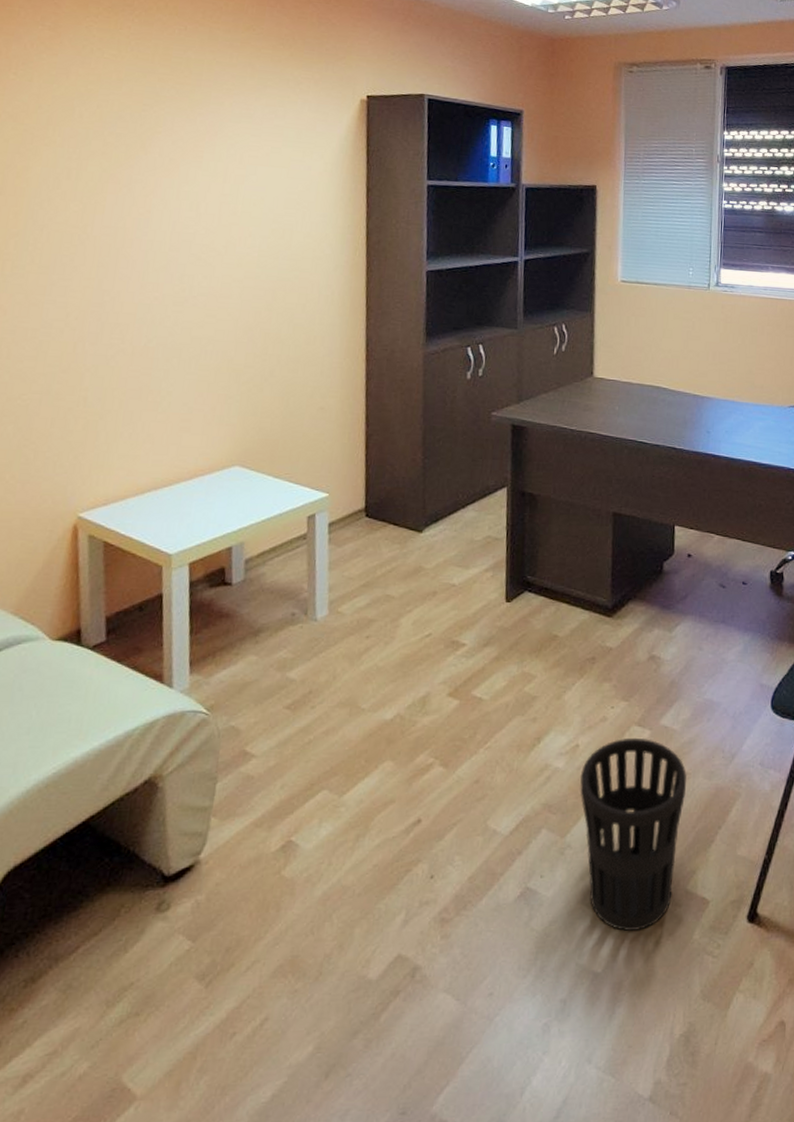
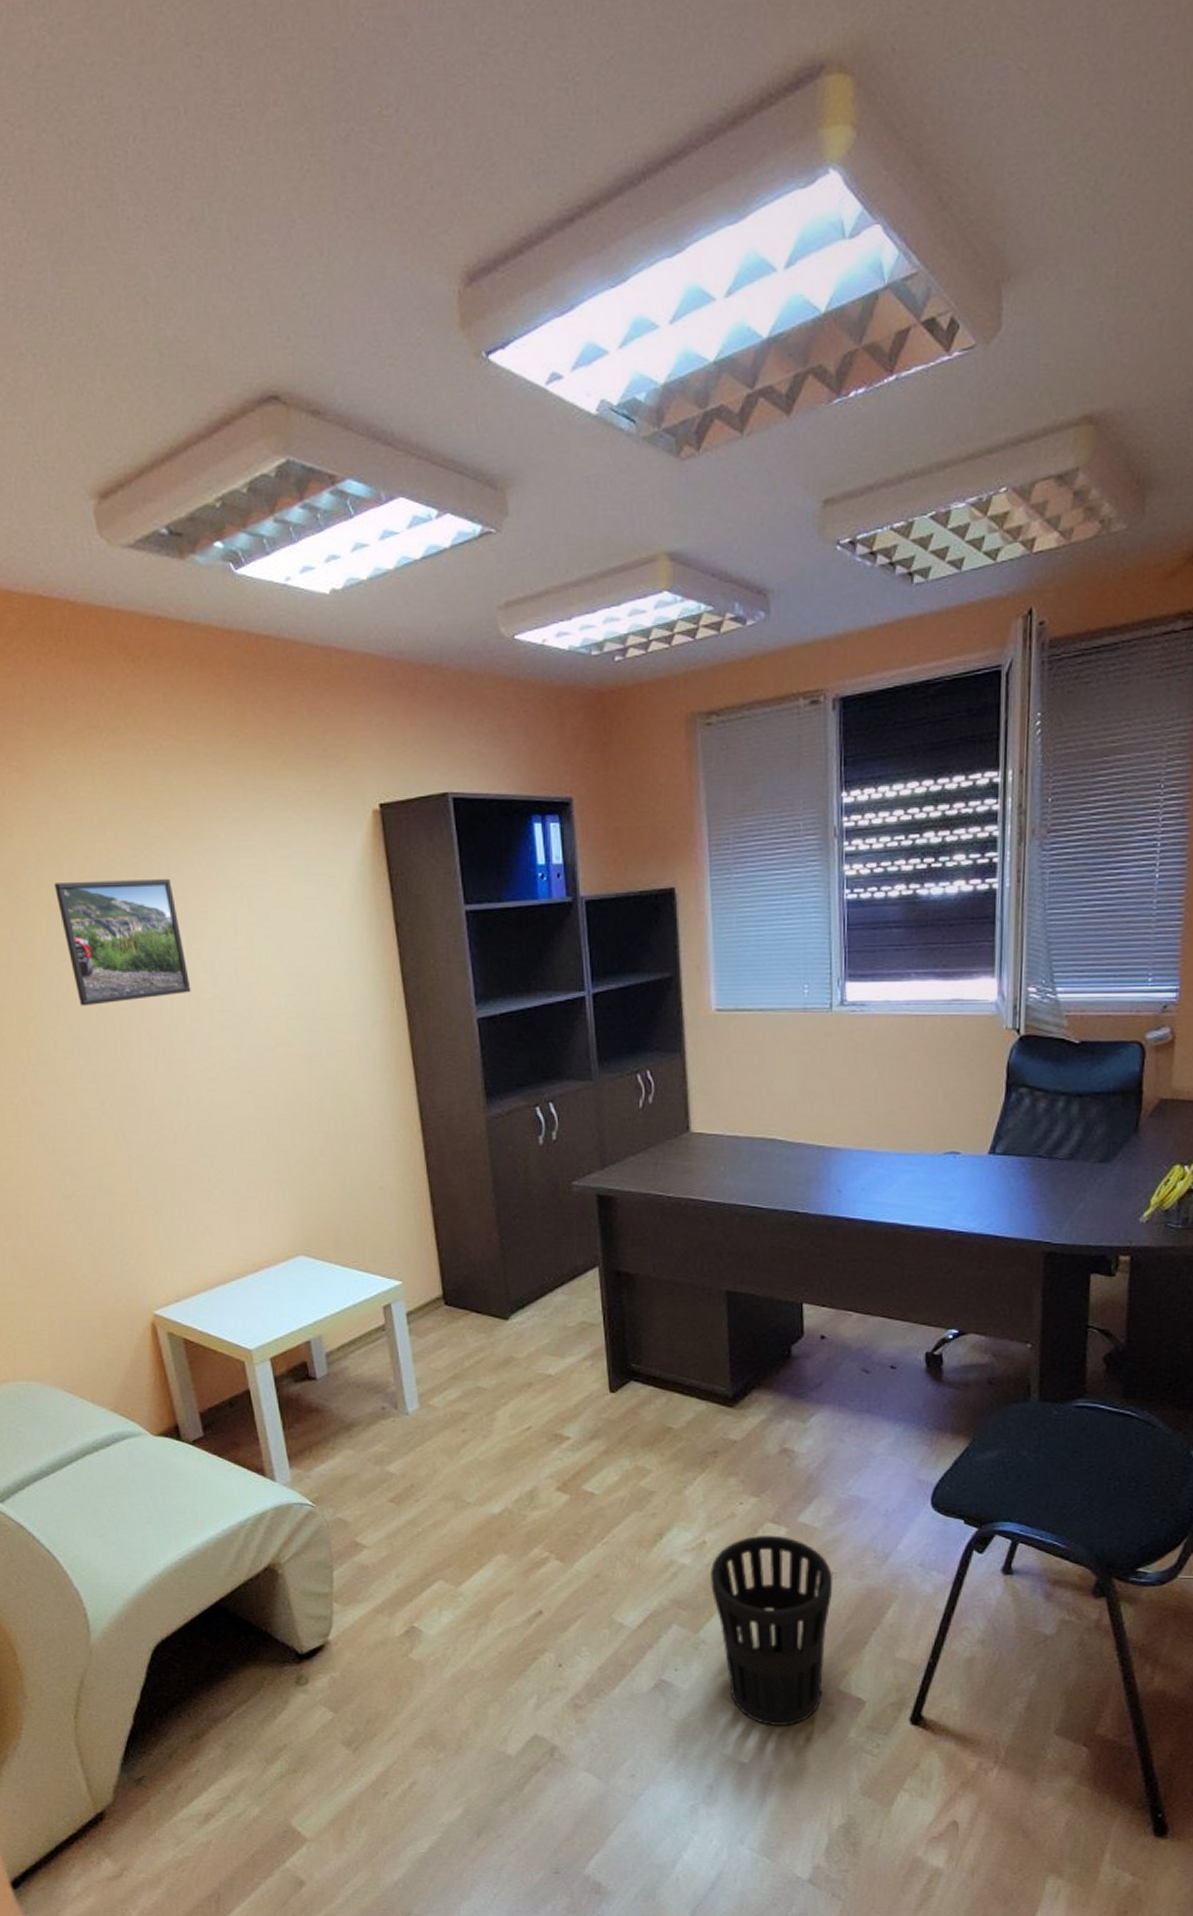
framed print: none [62,123,175,230] -> present [53,878,191,1007]

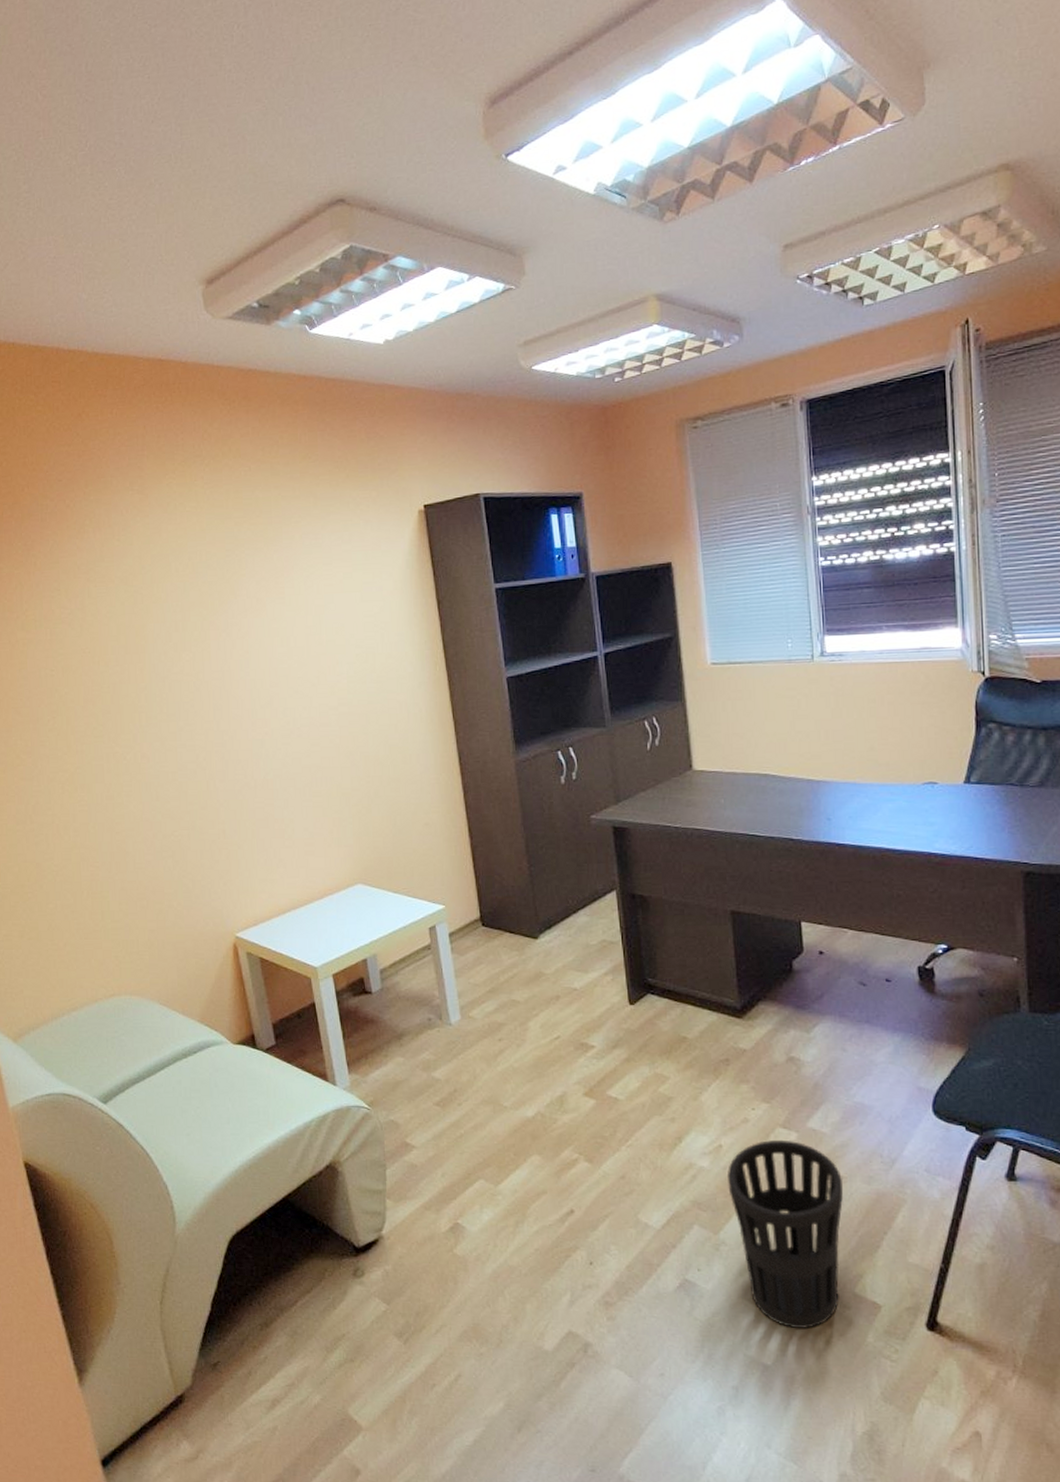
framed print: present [53,878,191,1007] -> none [163,572,271,678]

